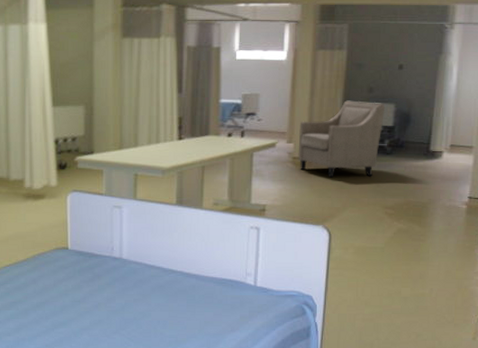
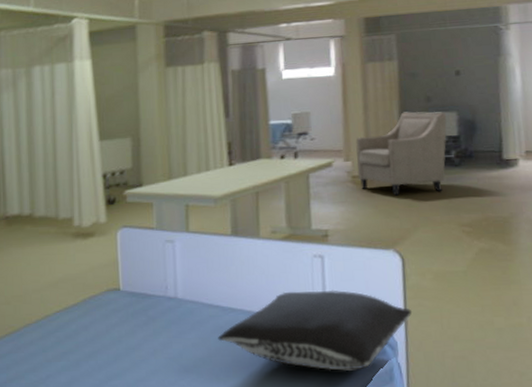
pillow: none [158,257,333,327] -> present [218,290,413,371]

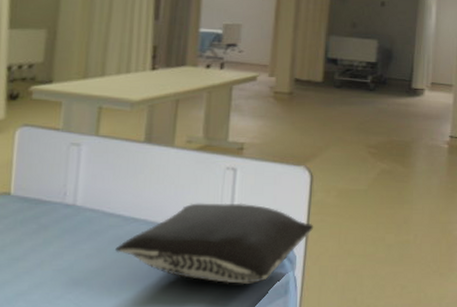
chair: present [355,111,447,196] -> none [280,34,367,114]

